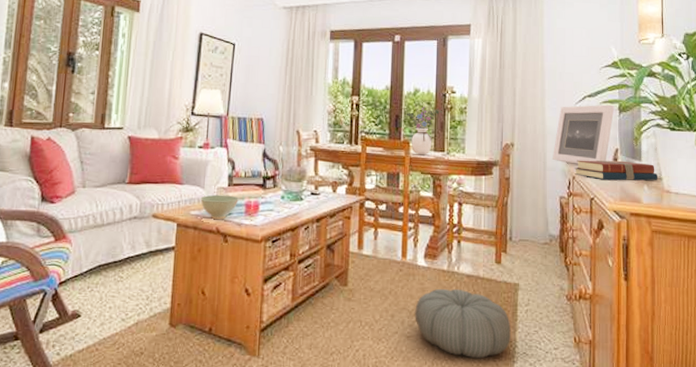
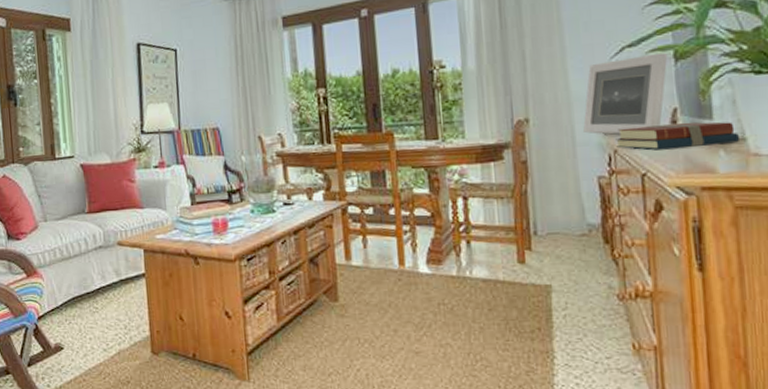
bowl: present [200,194,239,220] -> none [164,214,205,242]
bouquet: present [406,102,442,155] -> none [385,84,430,147]
pouf: present [415,288,511,359] -> none [421,296,547,374]

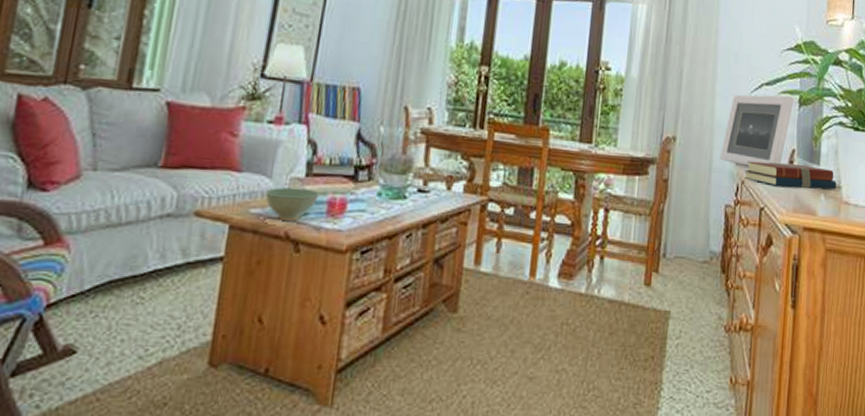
bowl: none [164,214,205,242] -> present [264,187,319,222]

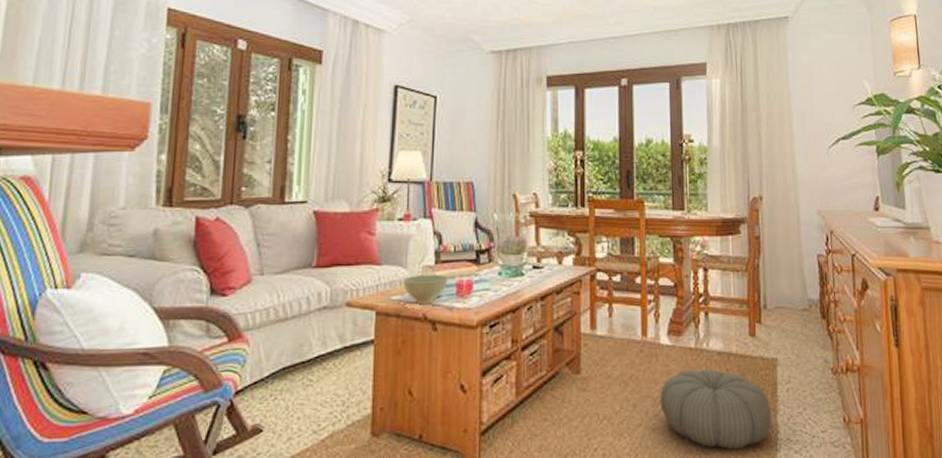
pouf: none [540,317,657,405] -> present [660,368,772,450]
picture frame: present [720,94,795,166] -> none [806,147,872,217]
books: present [744,160,836,190] -> none [832,210,924,232]

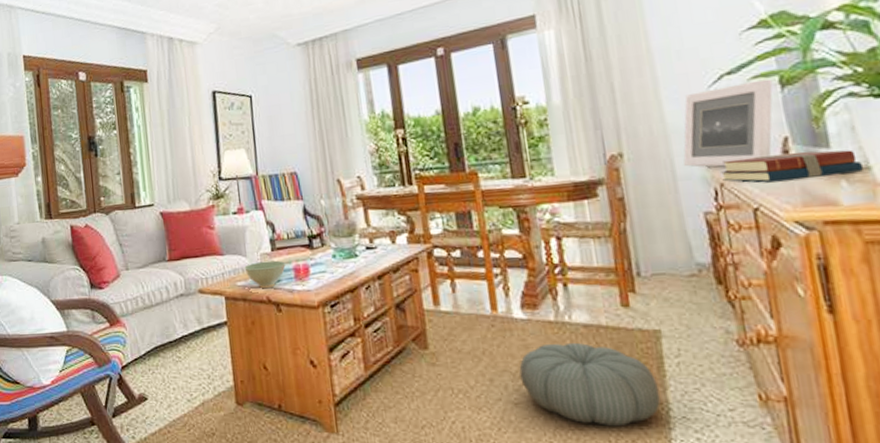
picture frame: none [806,147,872,217] -> present [683,79,773,167]
books: none [832,210,924,232] -> present [721,150,863,182]

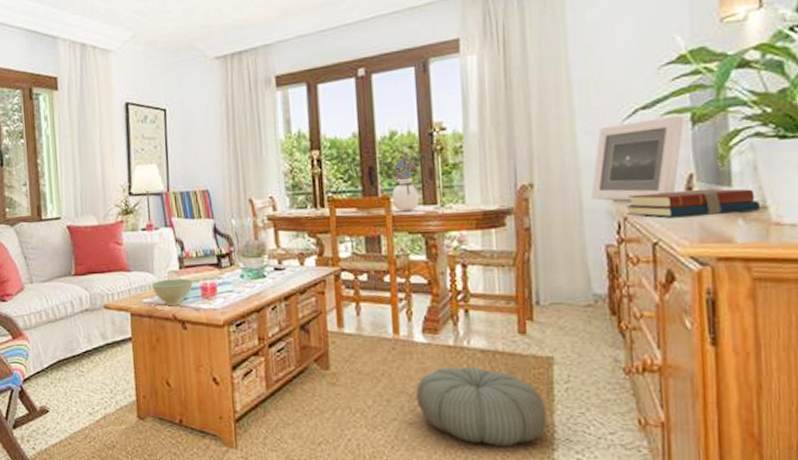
bouquet: none [467,121,514,186] -> present [381,146,429,212]

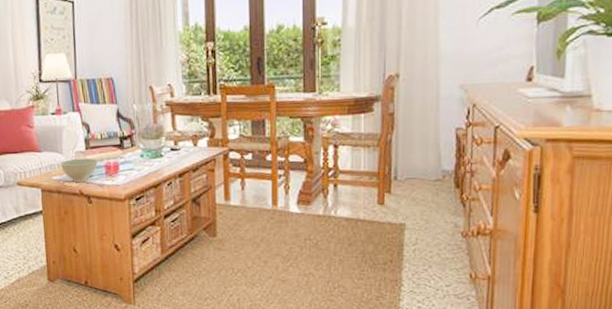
bouquet: present [381,146,429,212] -> none [269,39,311,99]
pouf: present [416,366,547,447] -> none [289,232,396,299]
picture frame: present [591,115,685,201] -> none [448,14,532,90]
books: present [626,188,760,217] -> none [475,79,585,104]

